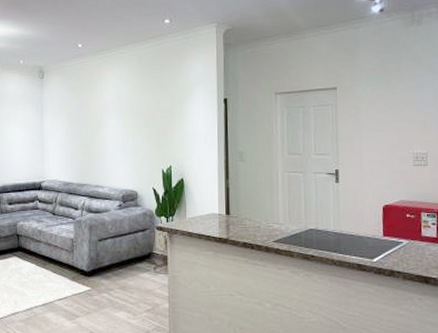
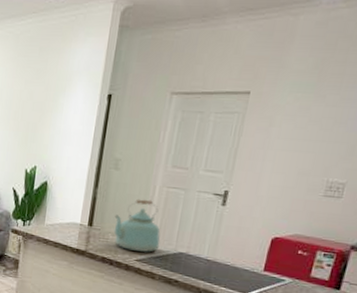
kettle: none [248,185,292,233] -> present [113,199,160,252]

